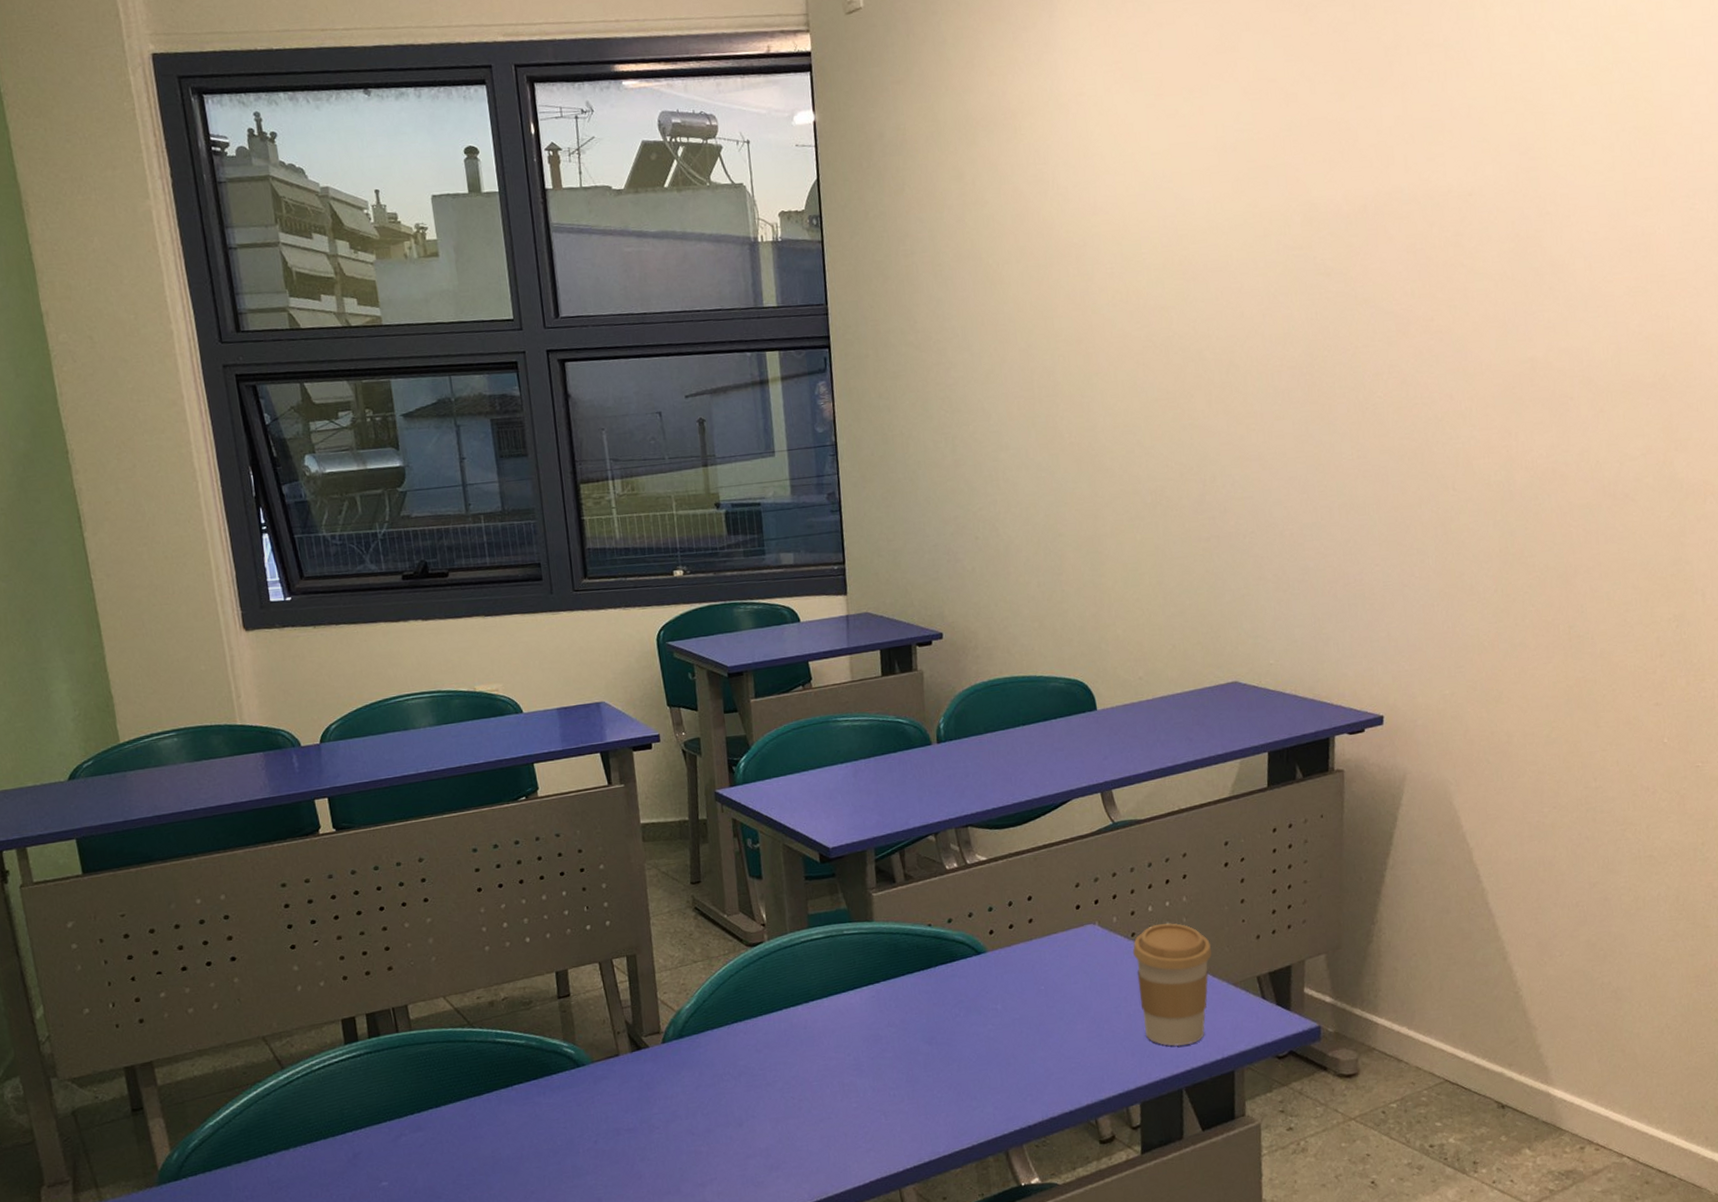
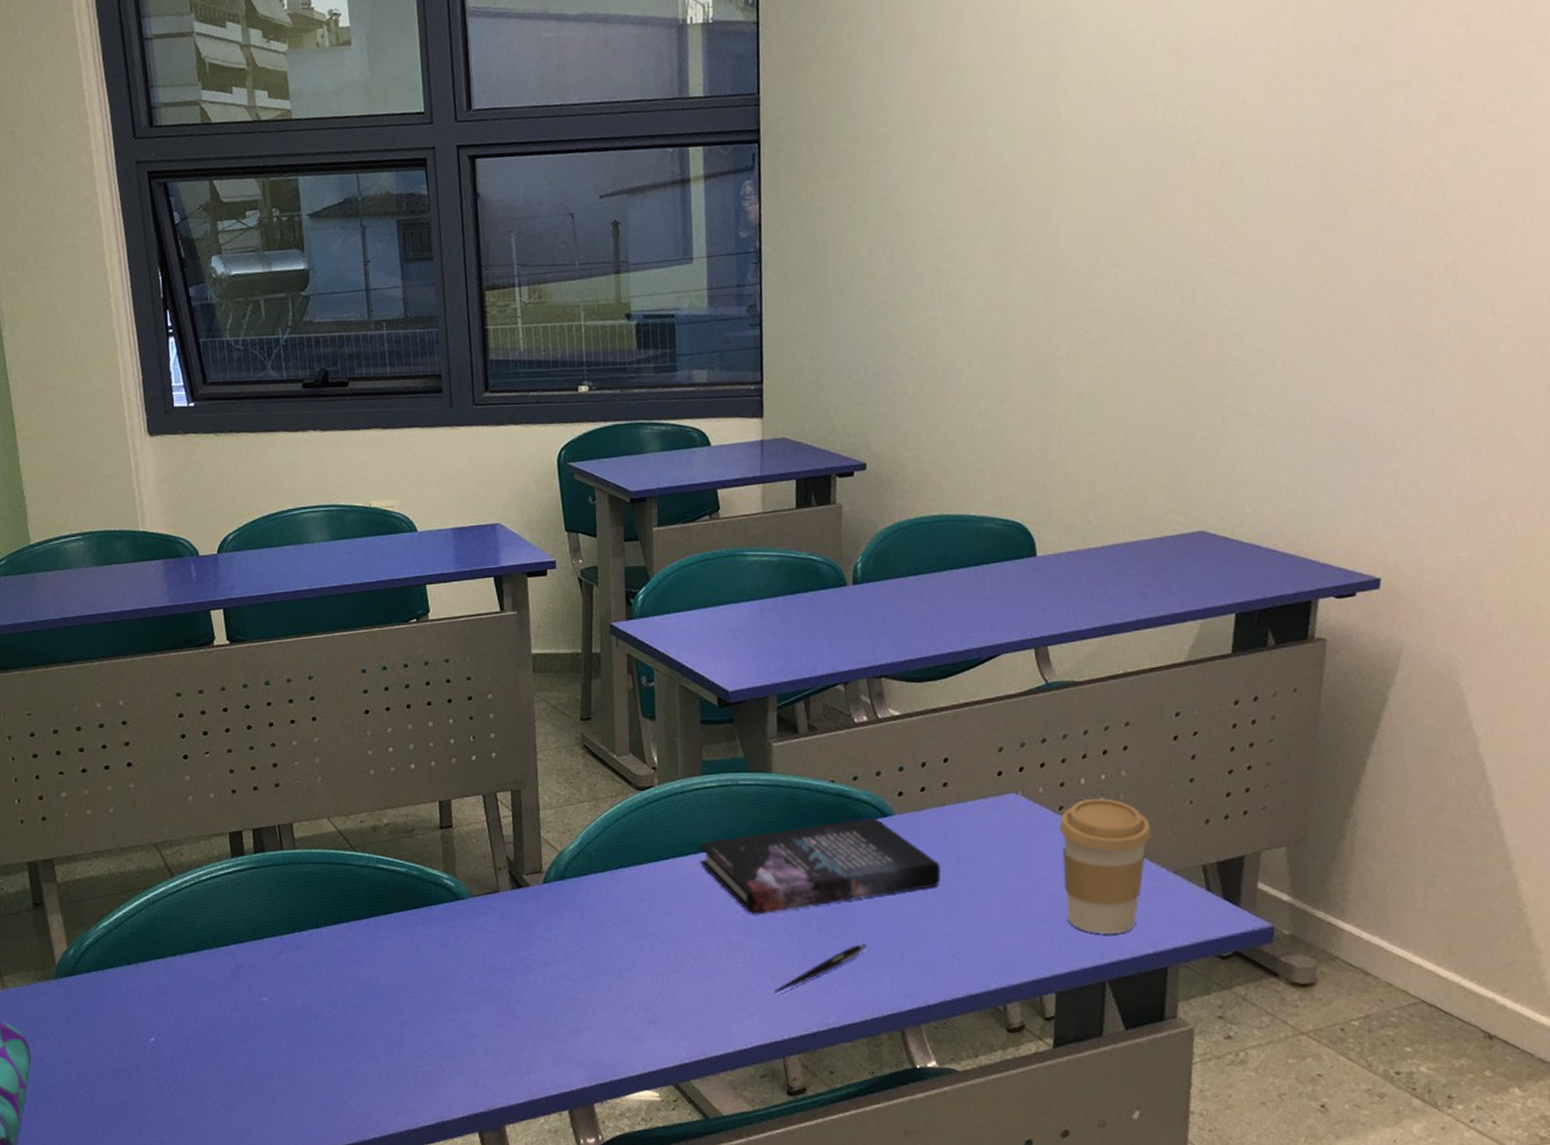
book: none [809,956,1032,1057] -> present [699,818,941,915]
pen: none [887,1074,970,1129] -> present [774,944,867,993]

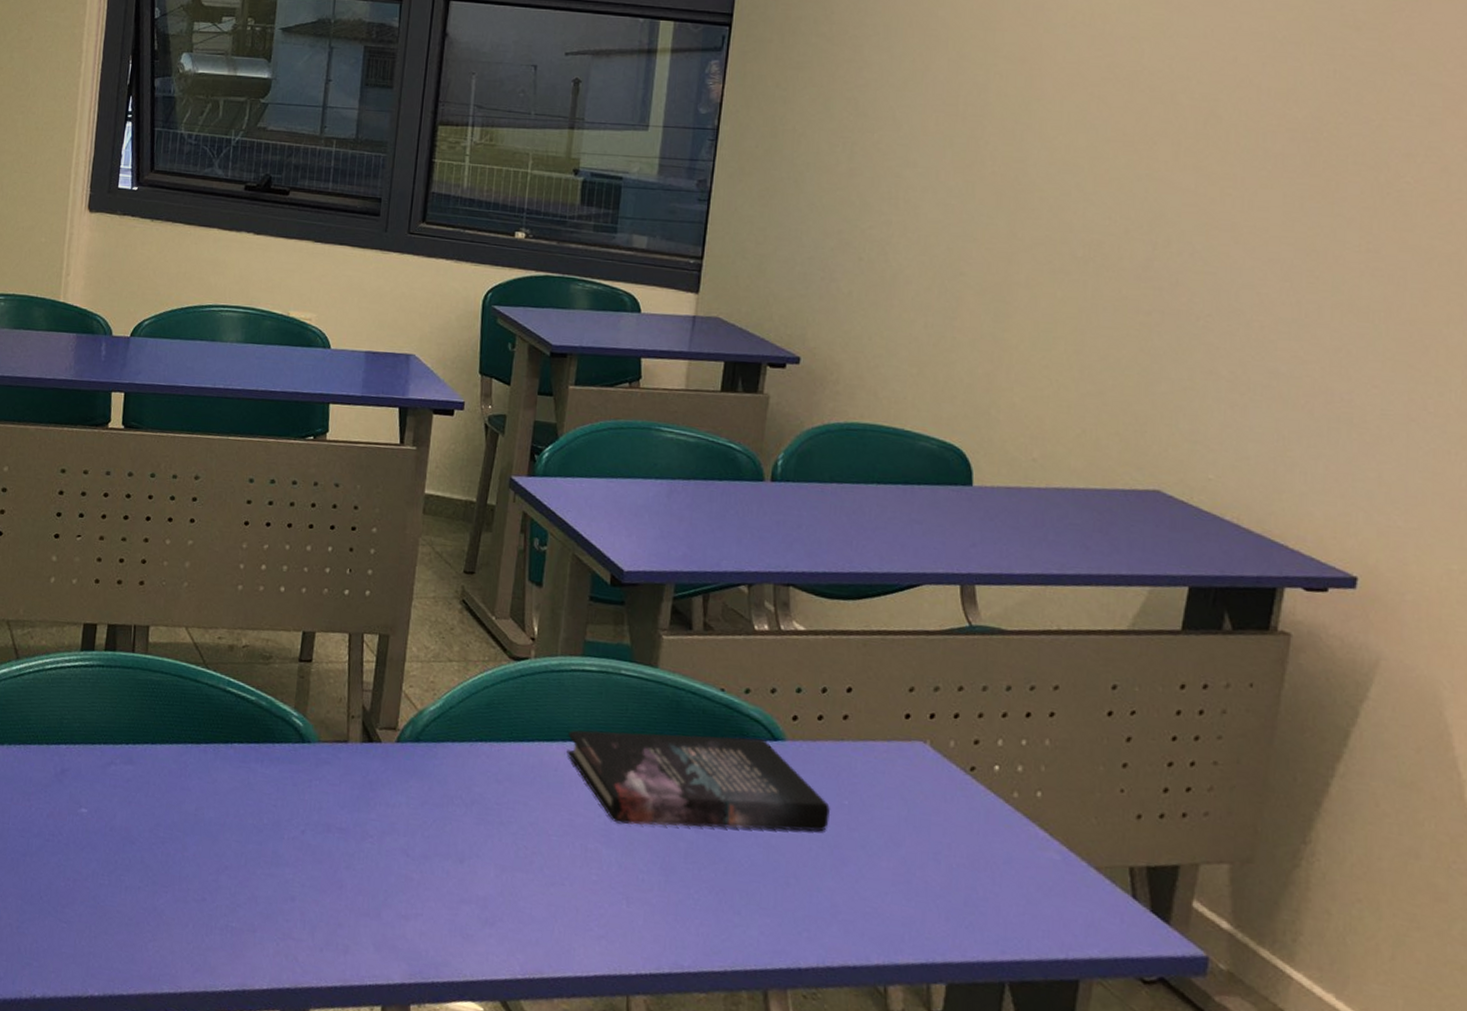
pen: present [774,944,867,993] -> none [628,879,737,919]
coffee cup: present [1058,798,1152,935] -> none [967,763,1074,929]

